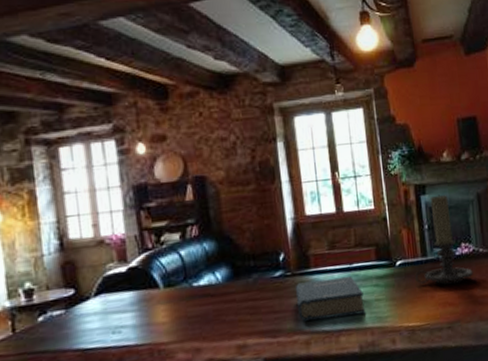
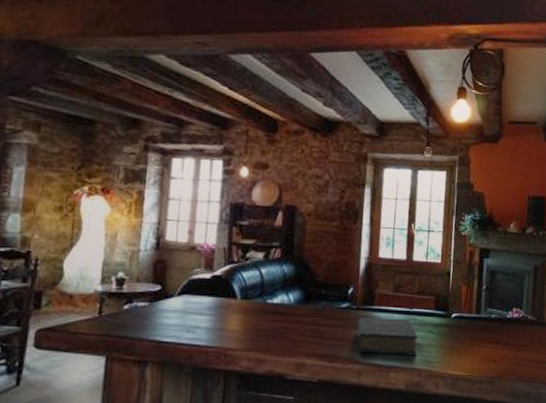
candle holder: present [415,195,473,285] -> none [466,260,520,344]

